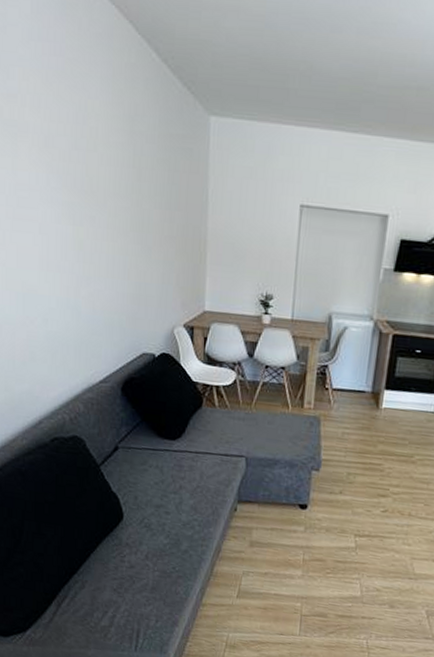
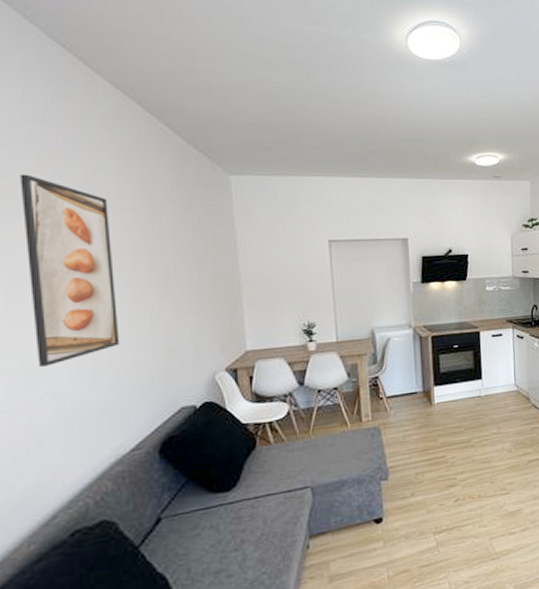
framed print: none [26,96,98,291] -> present [20,174,120,367]

